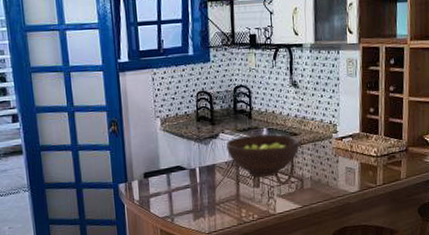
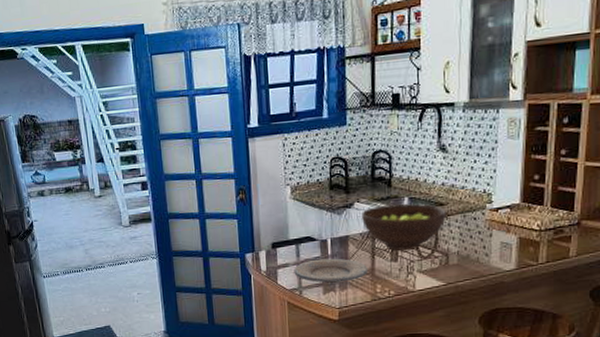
plate: none [165,185,234,210] -> present [294,258,369,283]

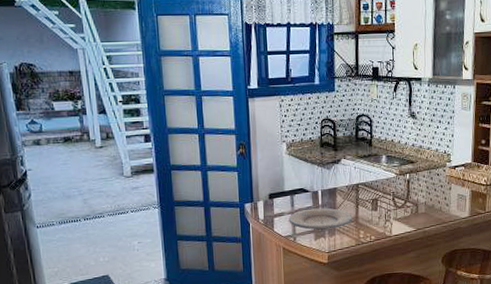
fruit bowl: present [361,204,446,251] -> none [347,161,416,202]

